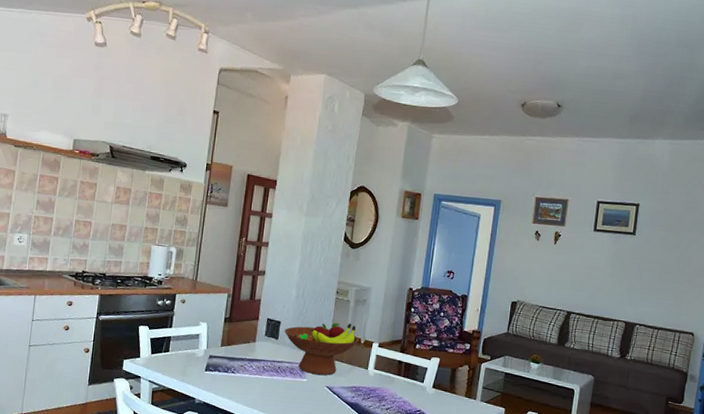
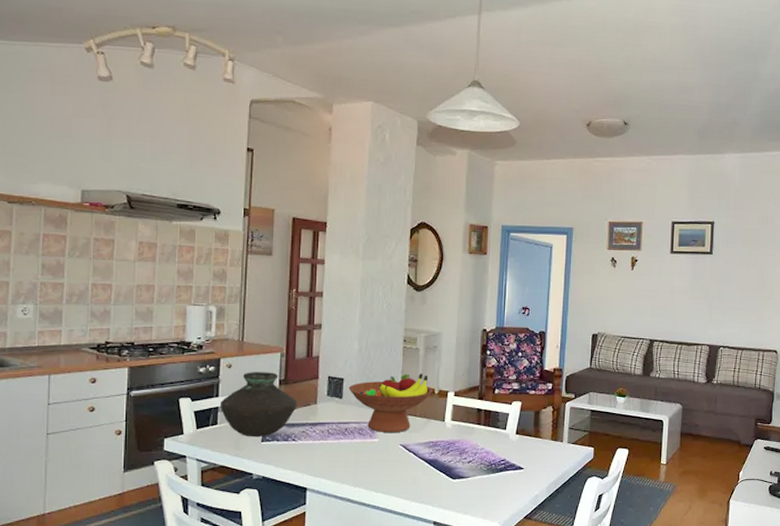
vase: none [172,308,239,367] -> present [219,372,297,438]

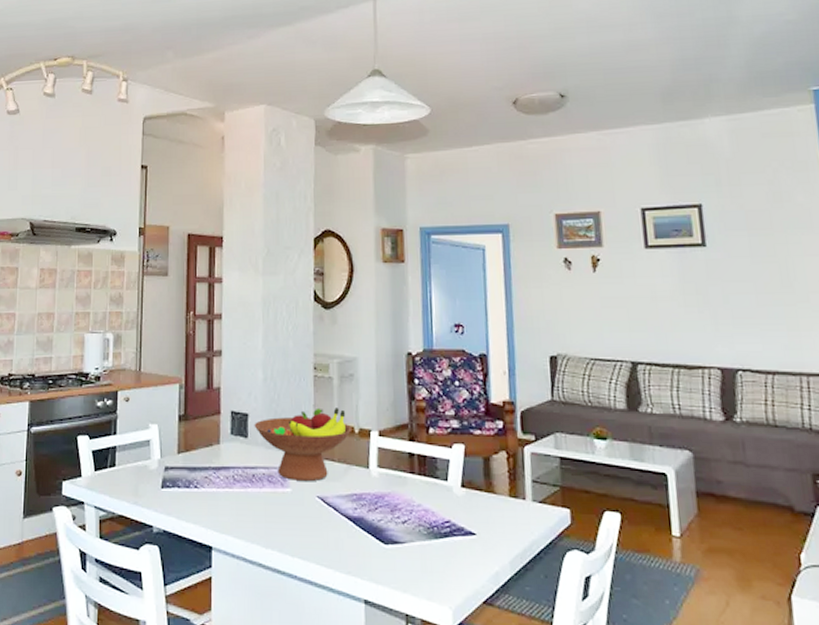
vase: present [219,372,297,438] -> none [117,406,199,483]

